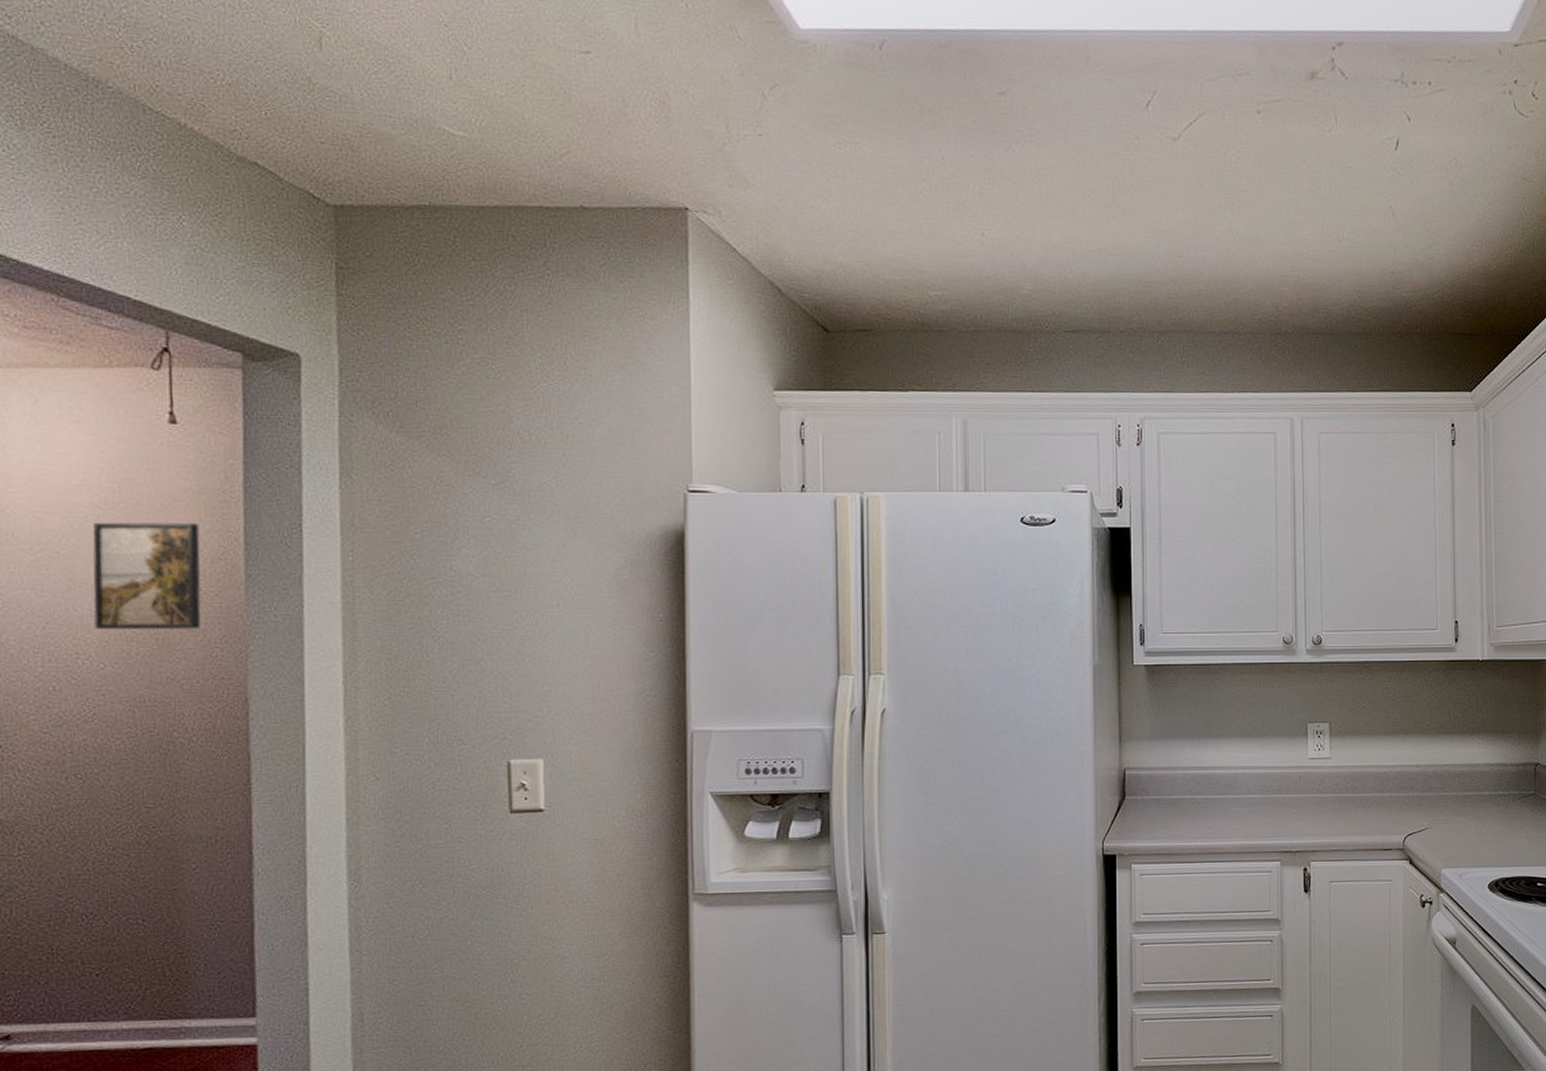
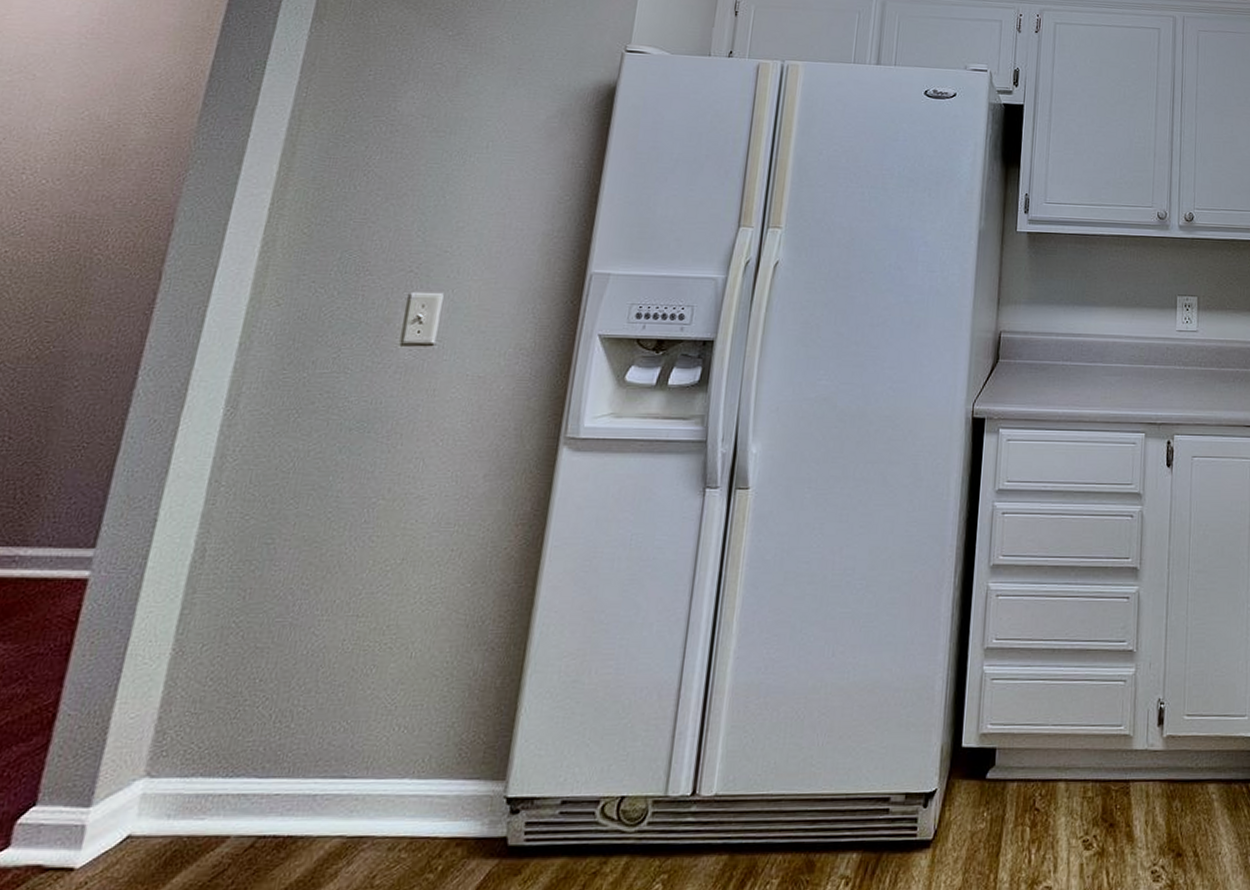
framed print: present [92,522,201,629] -> none [47,49,173,152]

